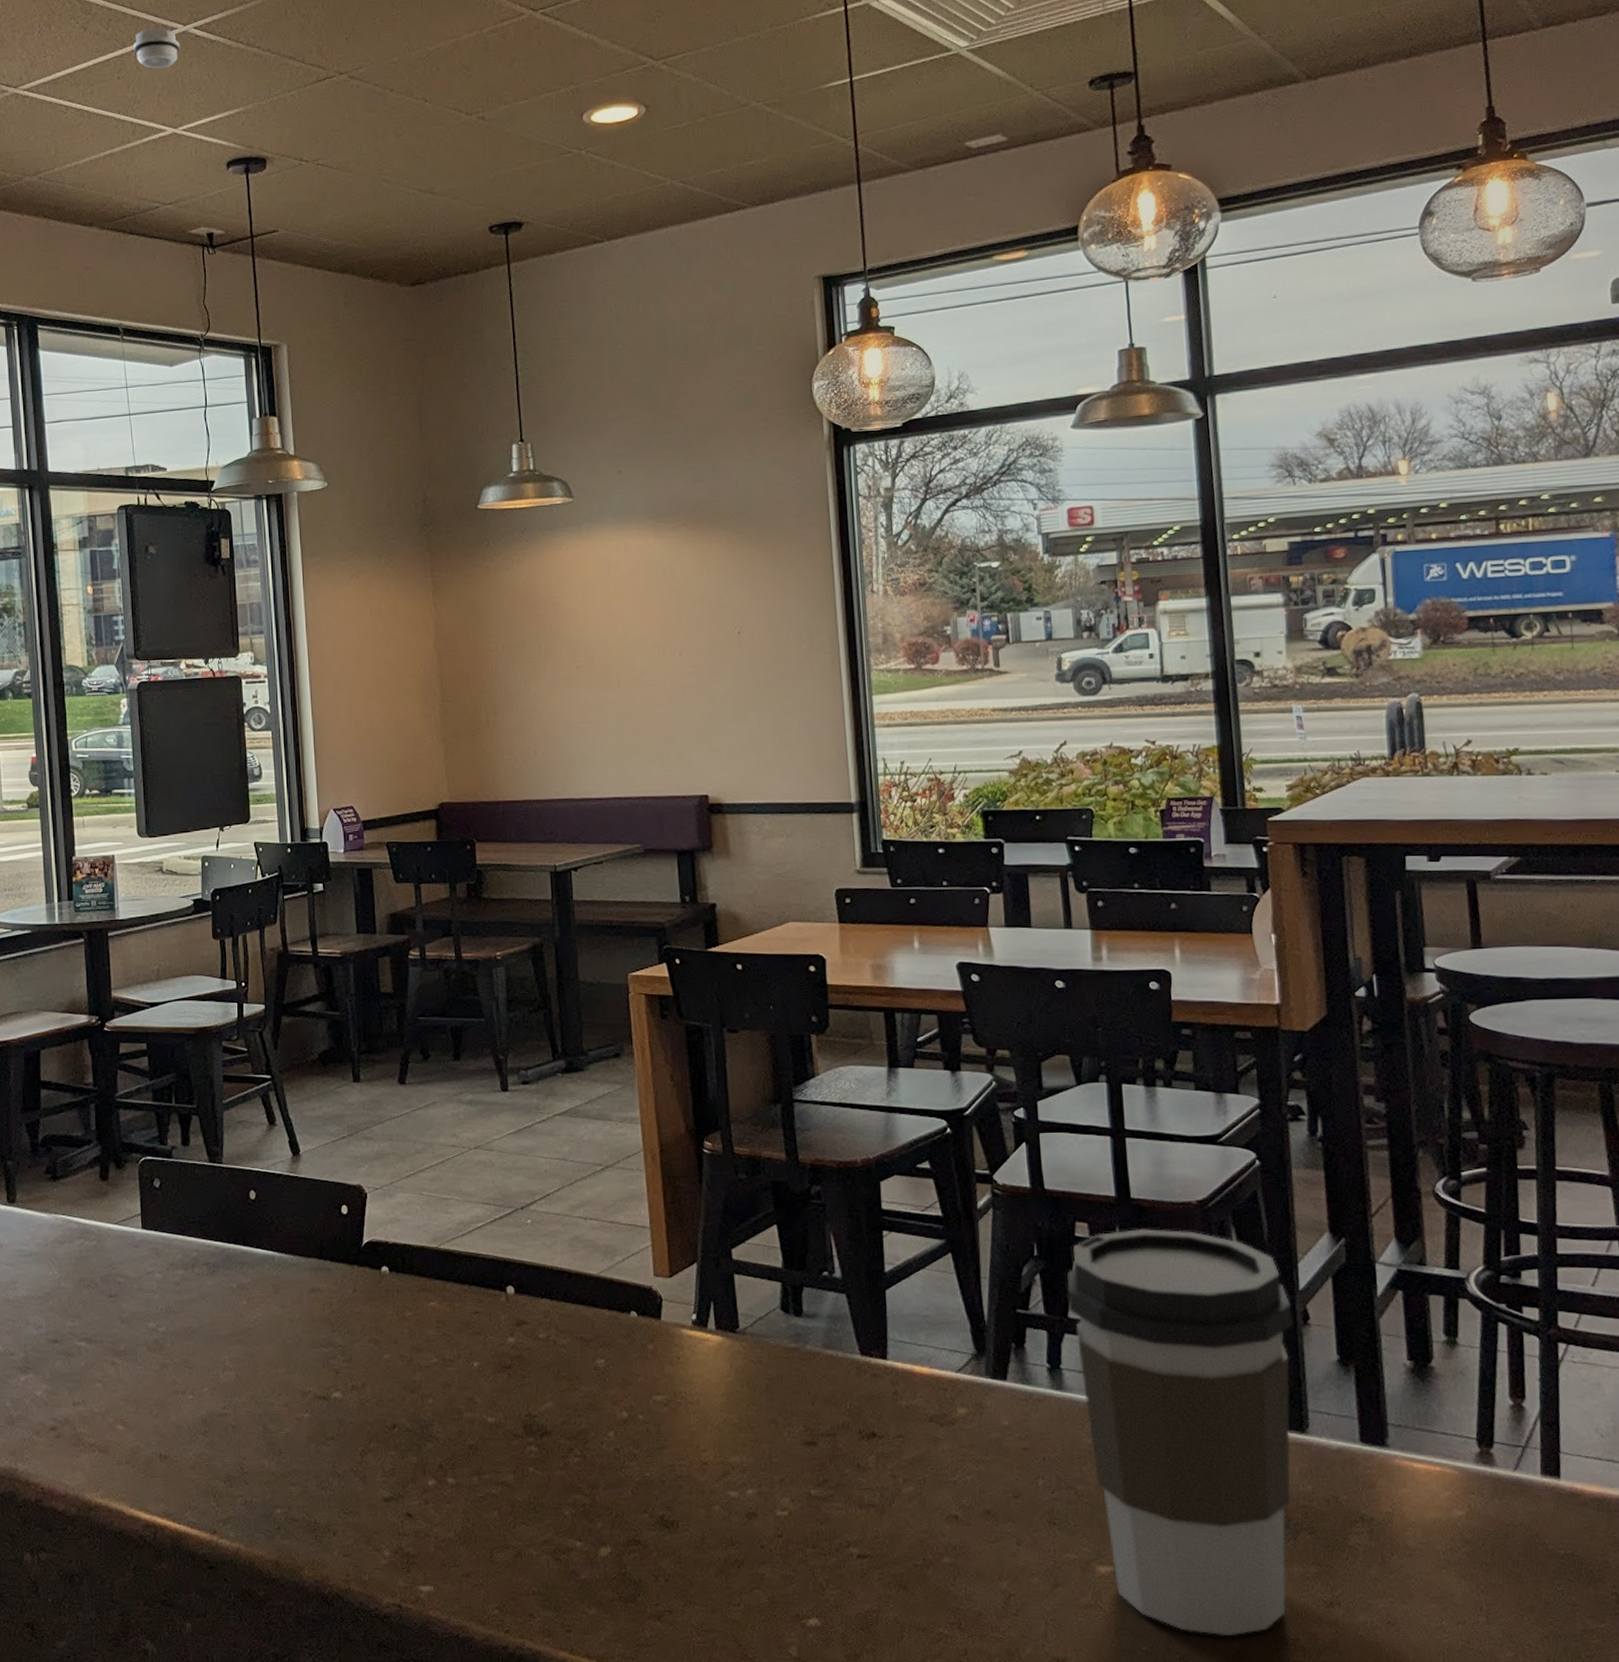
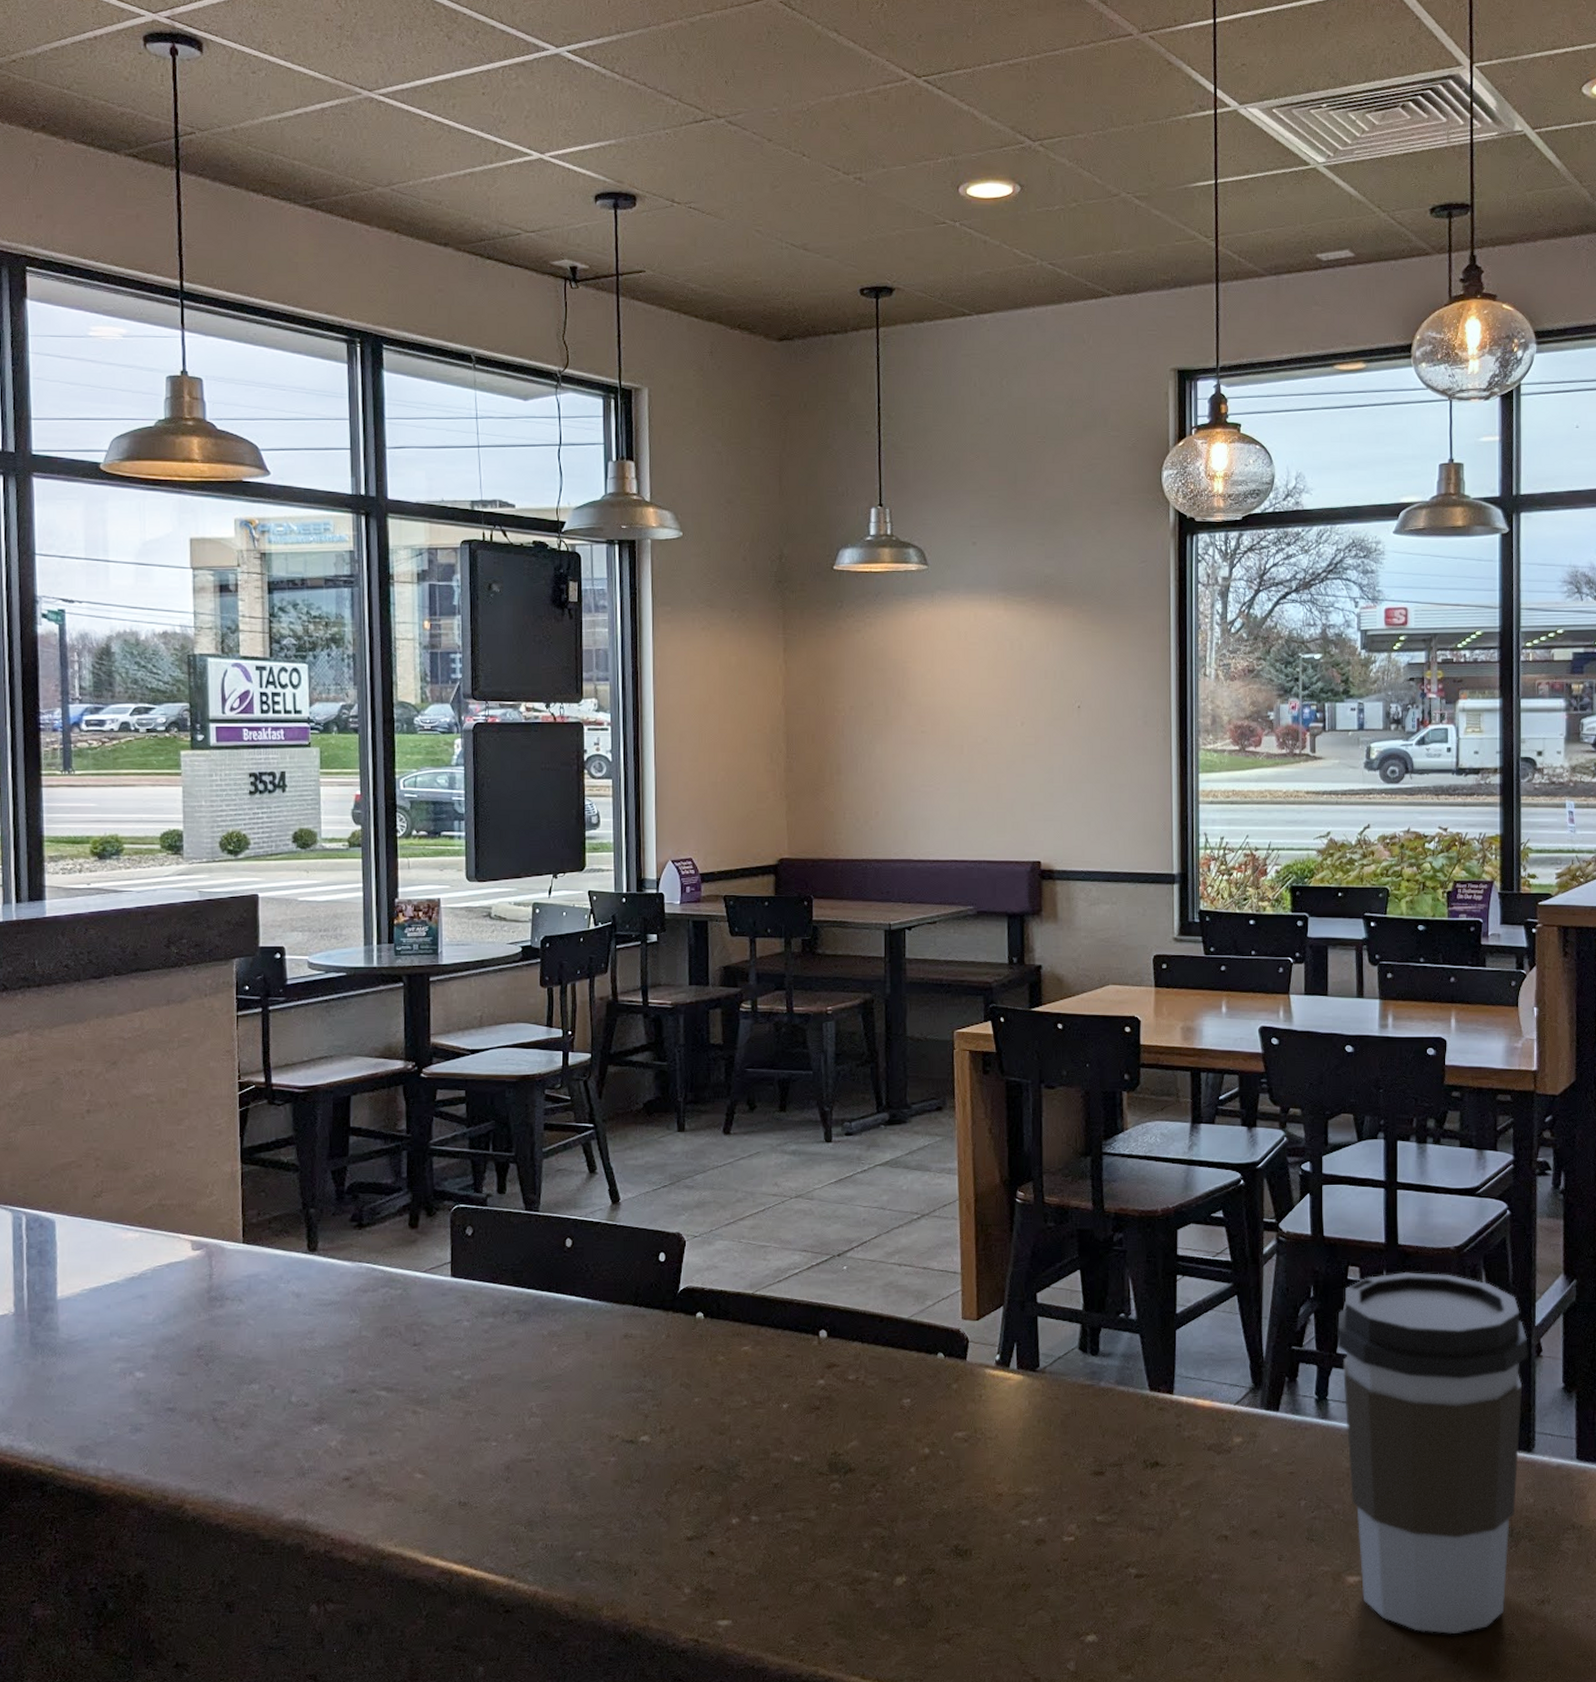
smoke detector: present [134,28,181,69] -> none [501,47,552,89]

